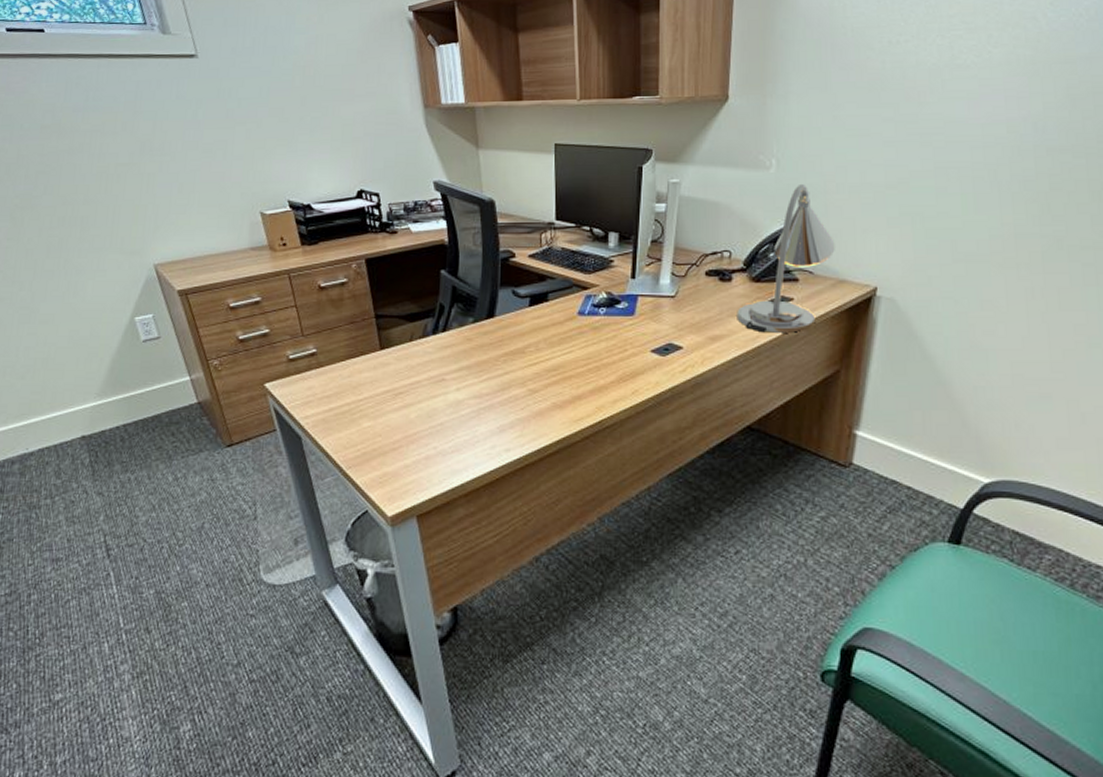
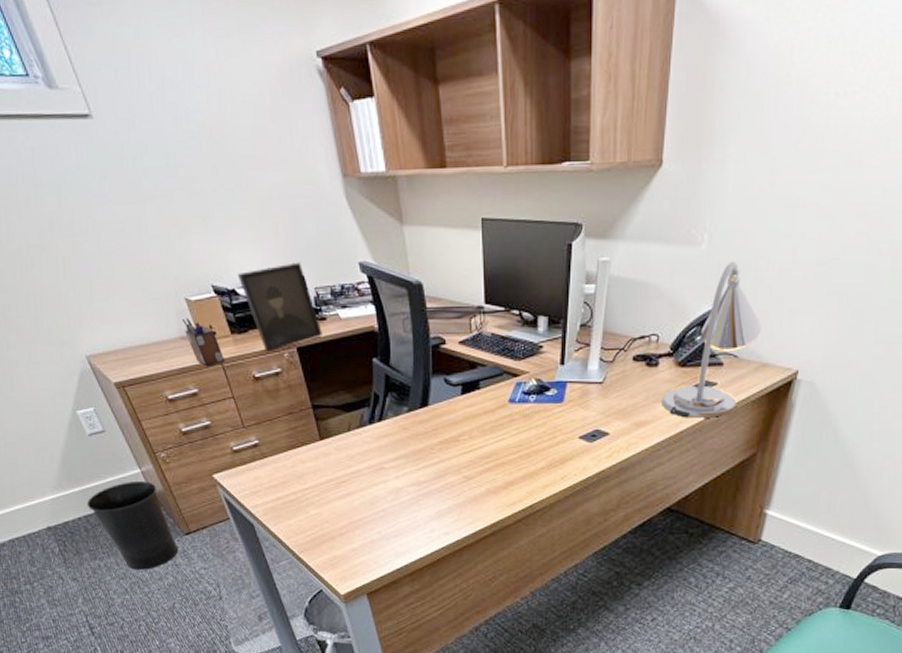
waste bin: none [128,389,217,485] -> present [86,481,179,570]
desk organizer: none [254,230,292,275] -> present [182,318,225,366]
picture frame: none [314,181,392,263] -> present [237,262,322,353]

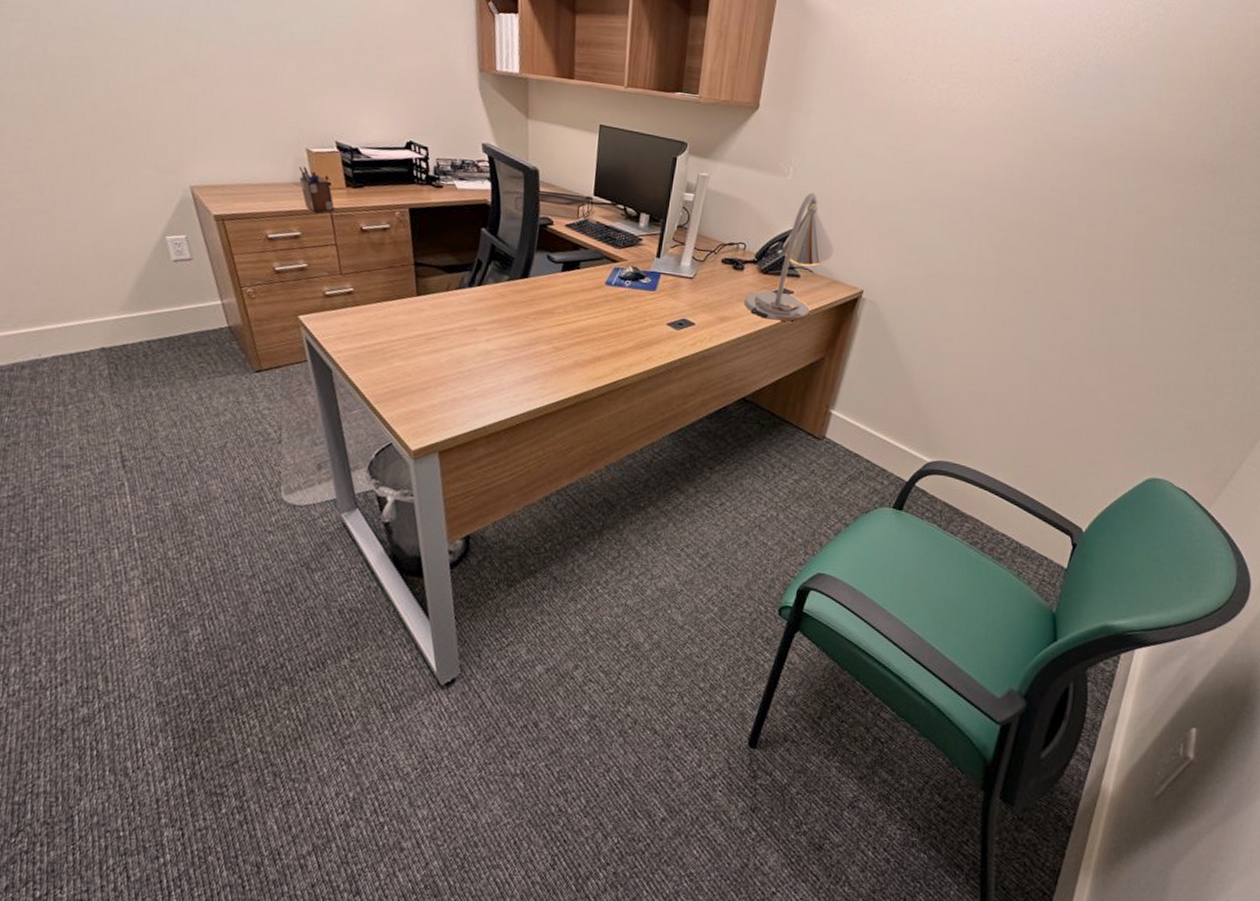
waste bin: present [86,481,179,570] -> none [153,312,245,404]
picture frame: present [237,262,322,353] -> none [363,134,437,209]

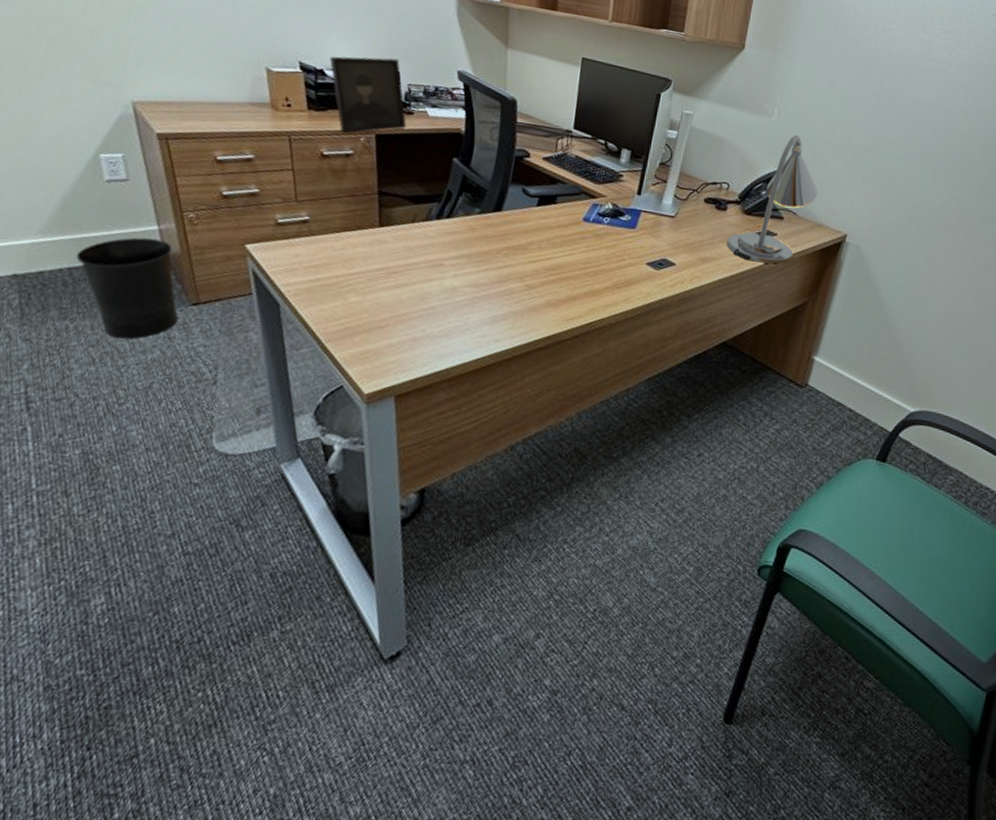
waste bin: none [153,312,245,404] -> present [76,237,179,339]
desk organizer: present [298,166,335,213] -> none [256,86,294,136]
picture frame: none [363,134,437,209] -> present [329,56,407,134]

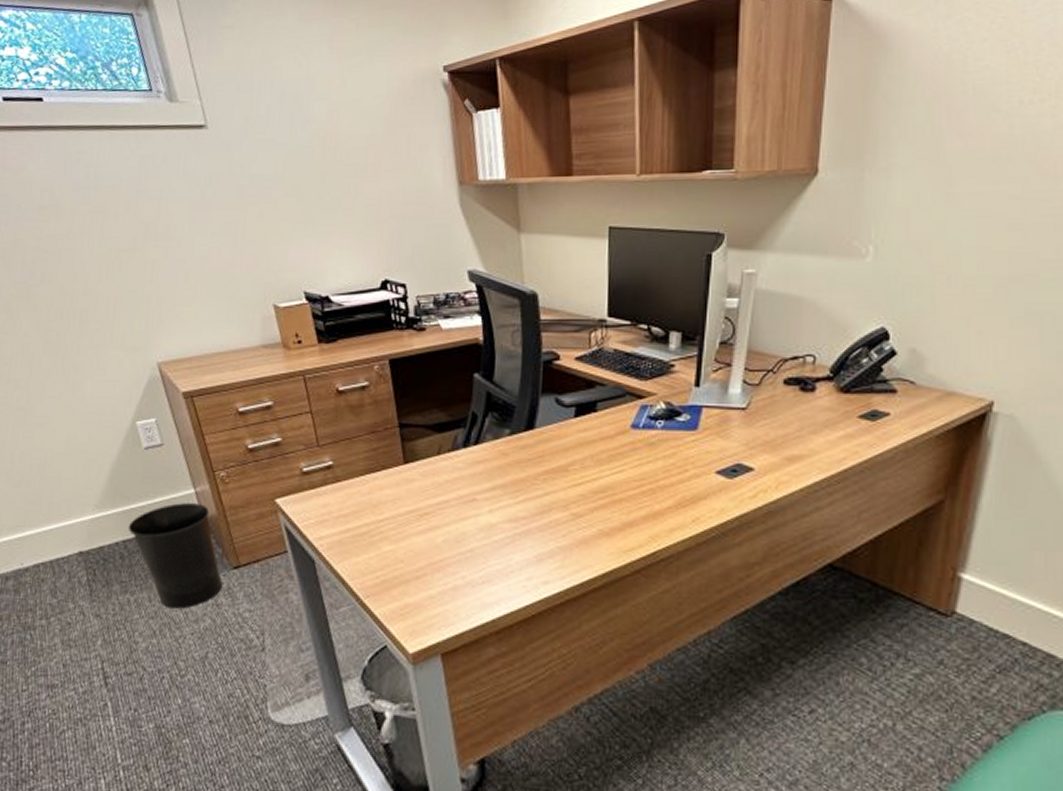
picture frame: present [329,56,407,134] -> none [333,269,420,364]
table lamp: present [726,134,818,265] -> none [820,275,943,455]

